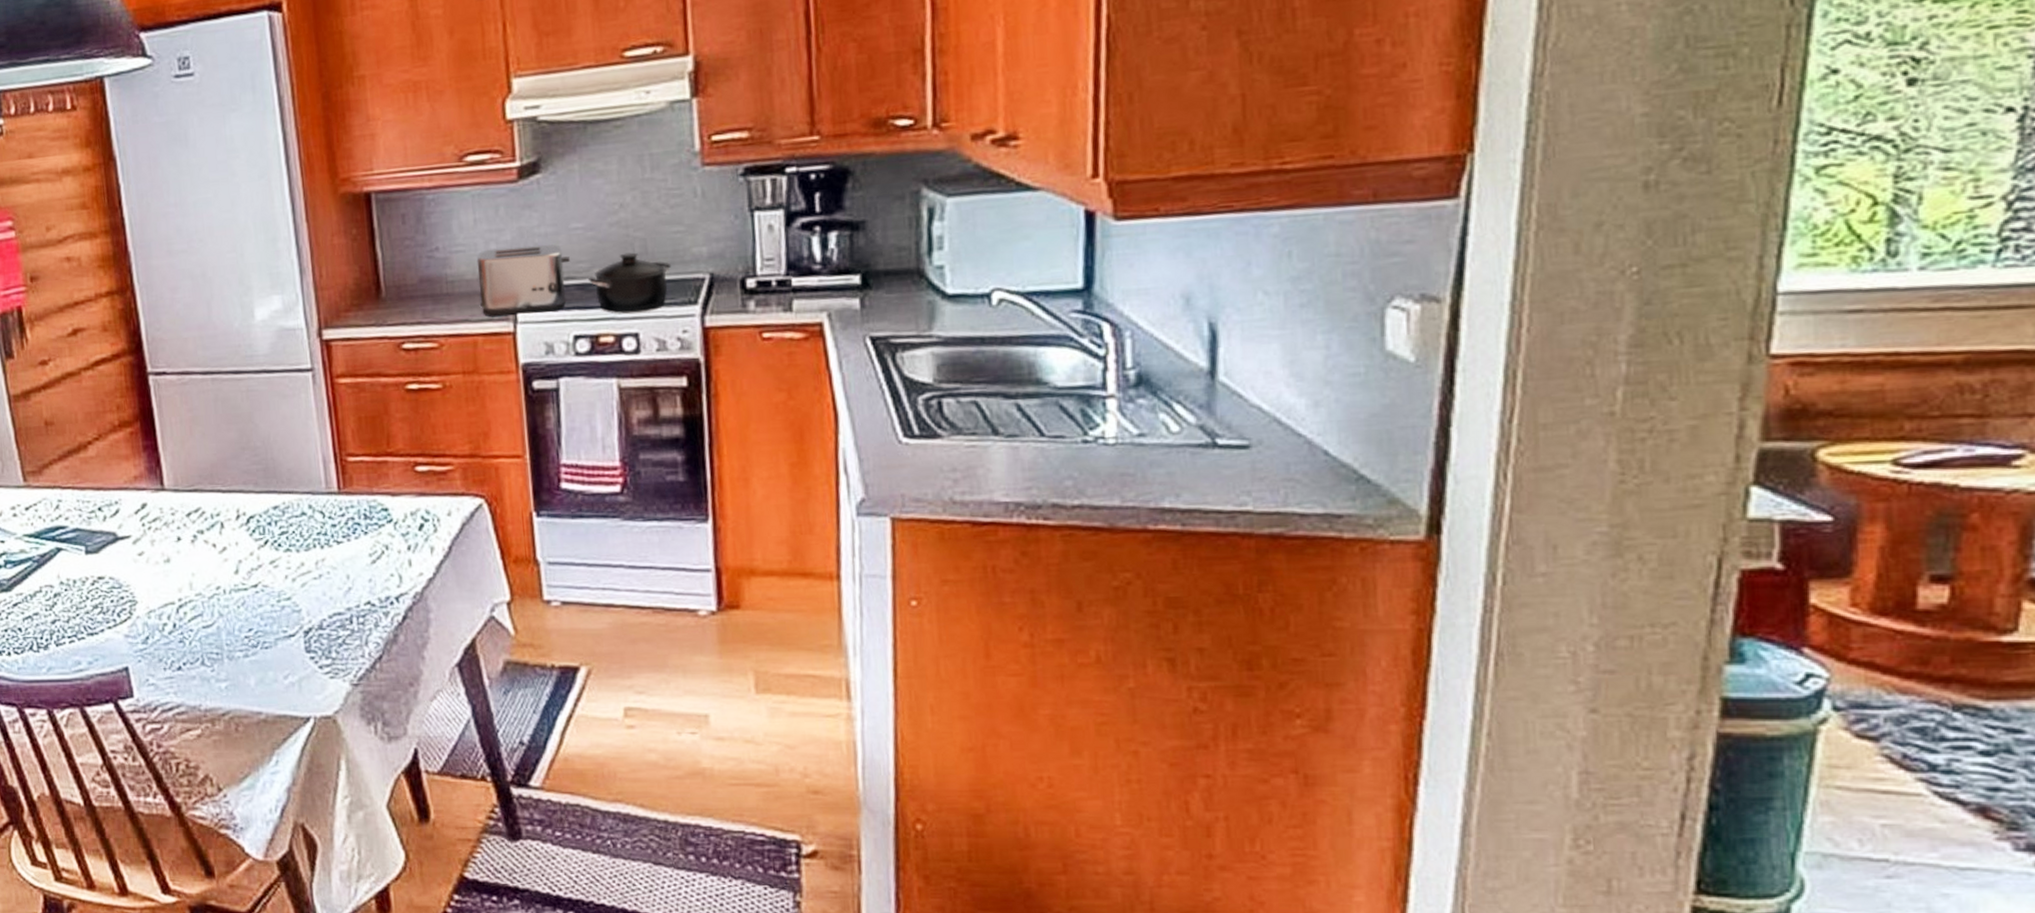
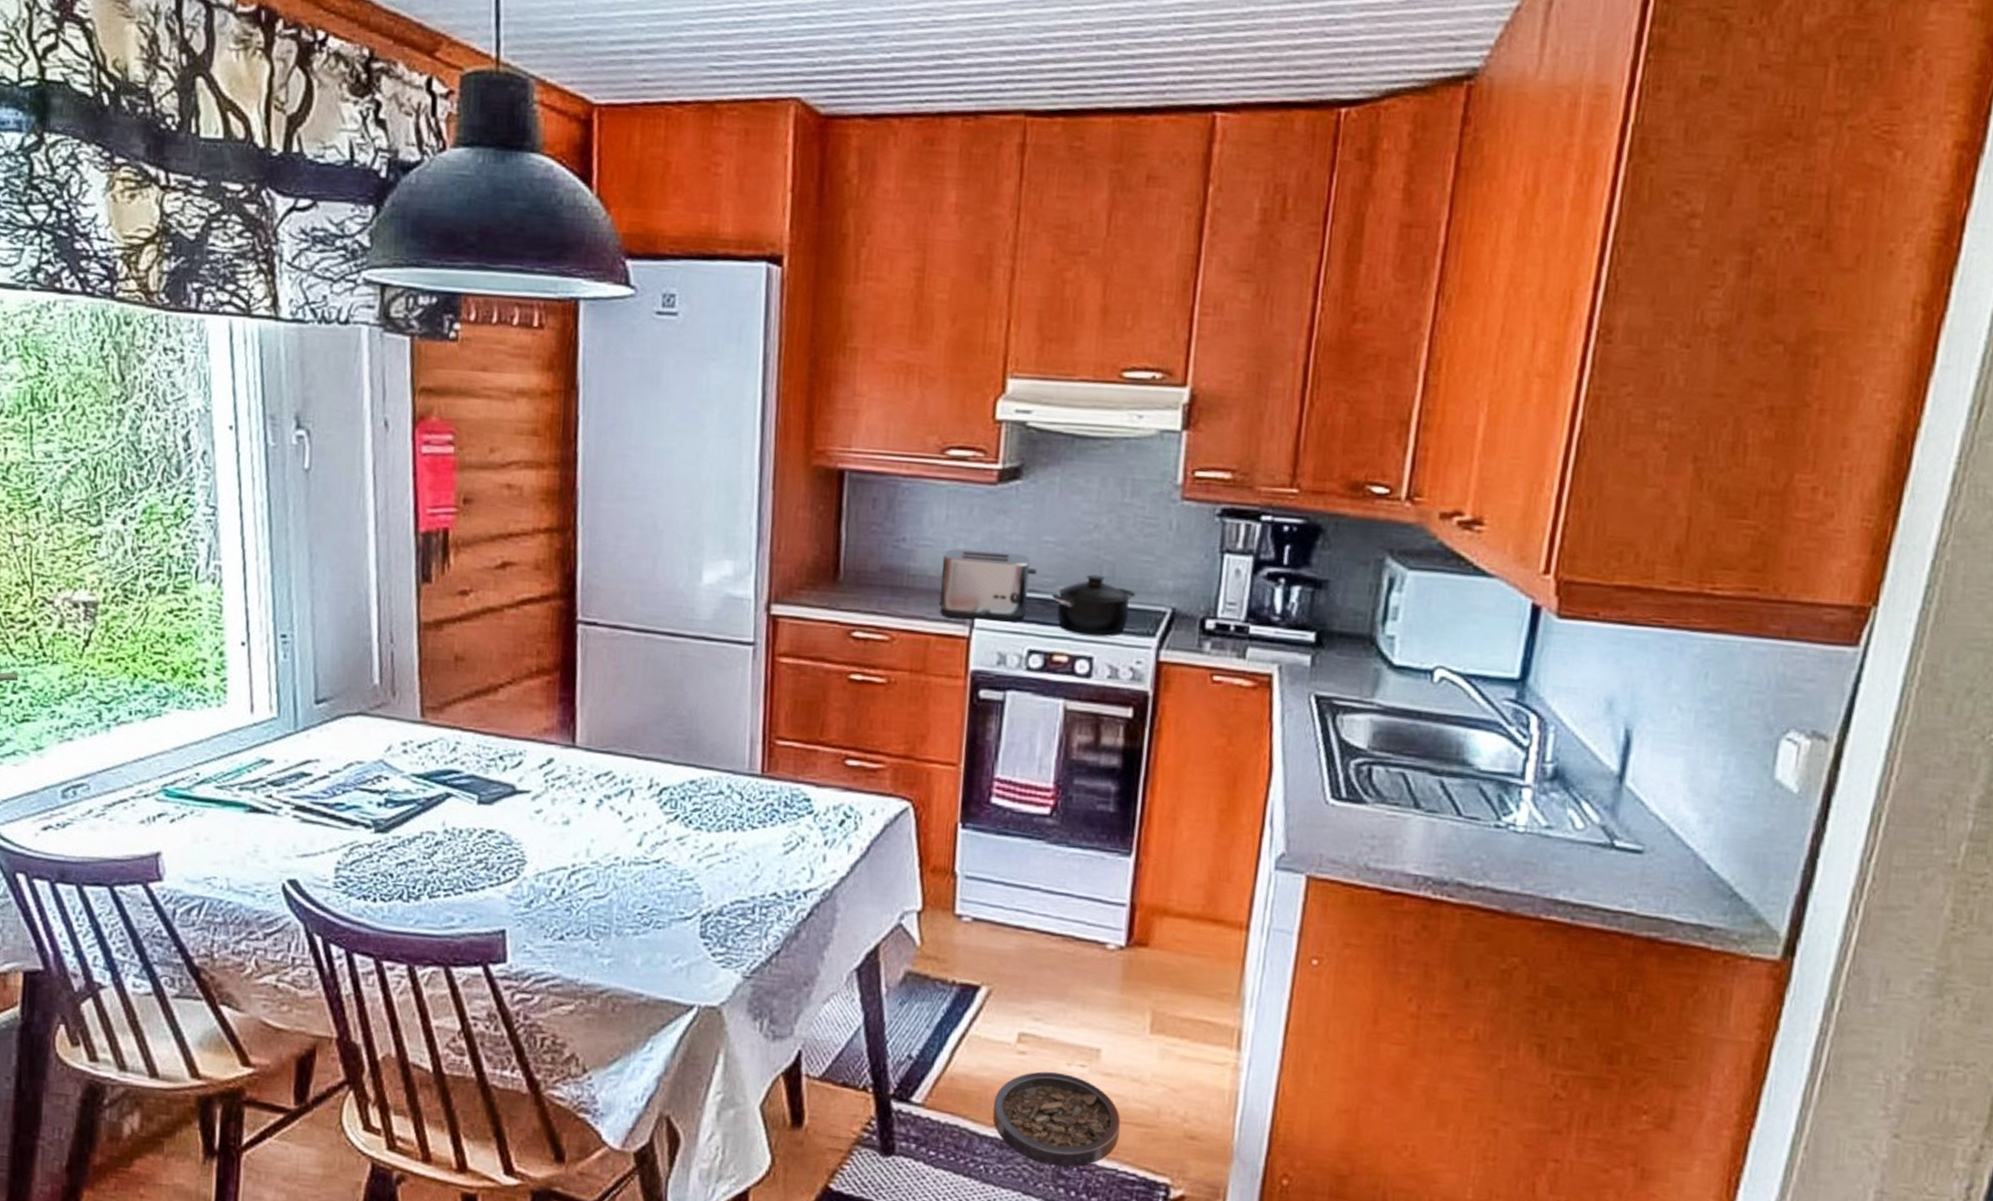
pet bowl: none [610,743,741,833] -> present [993,1071,1120,1167]

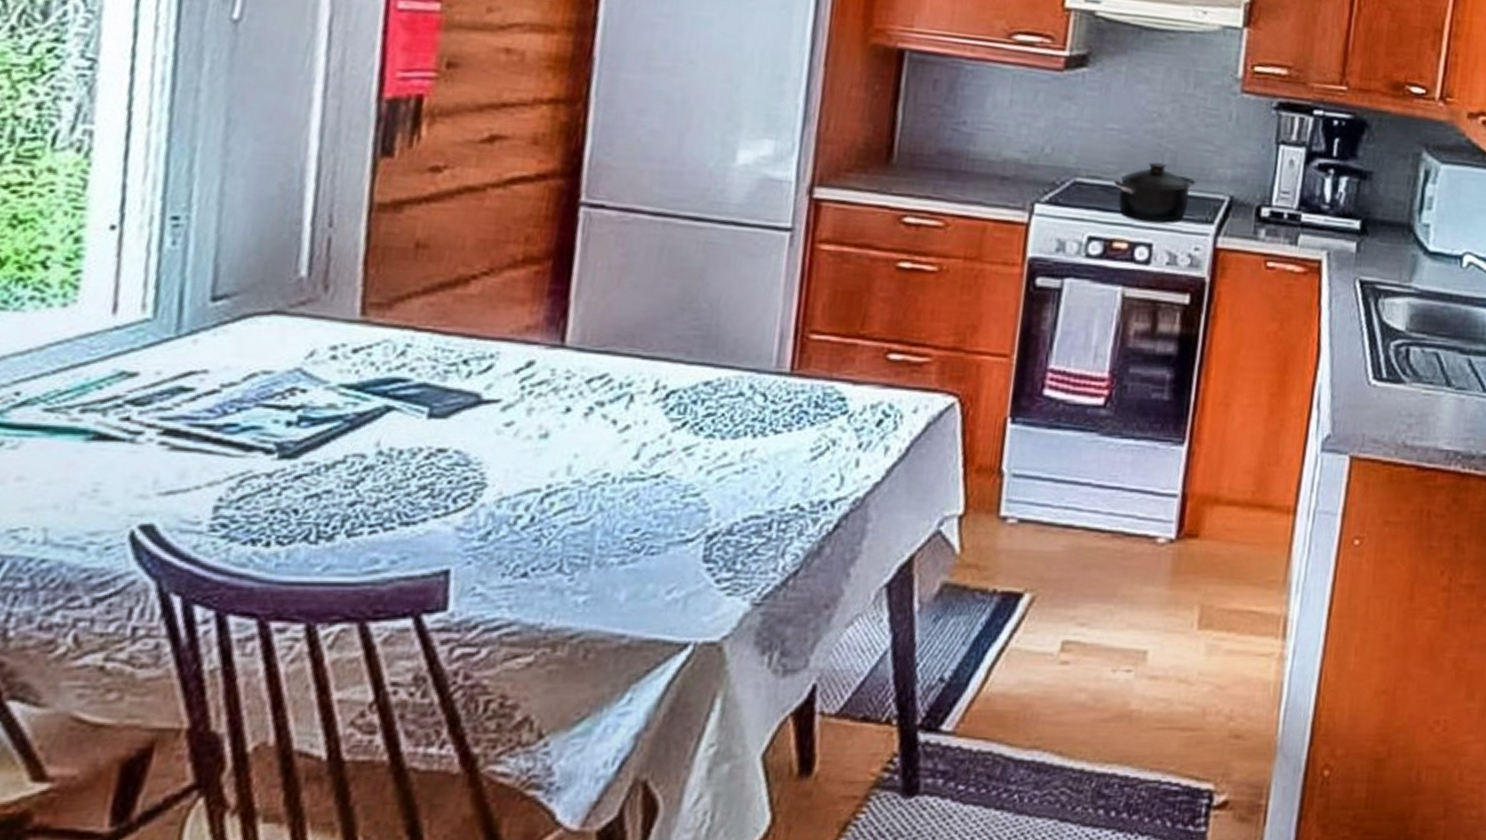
toaster: present [939,548,1037,624] -> none [998,133,1100,210]
pet bowl: present [993,1071,1120,1167] -> none [1030,681,1165,784]

